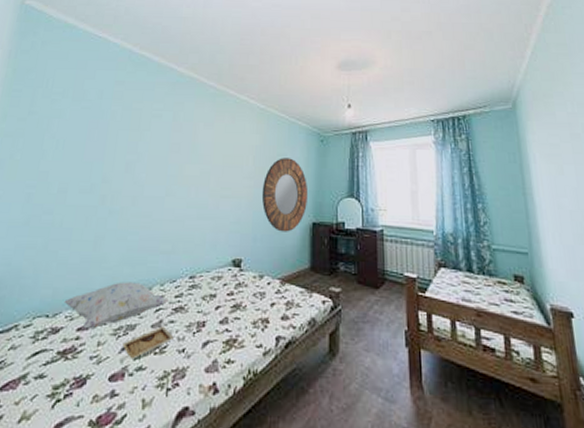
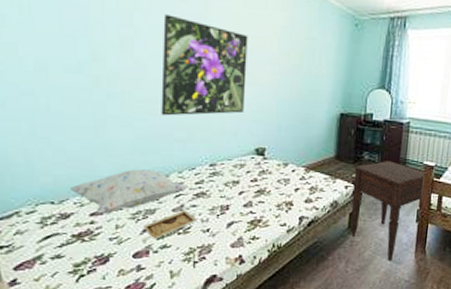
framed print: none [151,142,228,229] -> present [161,14,248,116]
home mirror: present [261,158,309,232] -> none [287,42,338,122]
nightstand: none [331,272,409,398] -> present [351,161,426,261]

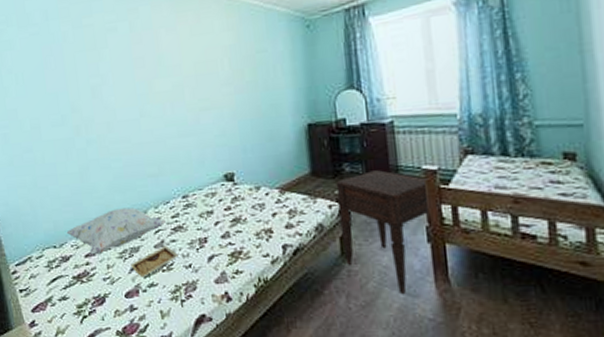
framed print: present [161,14,248,116] -> none [123,58,207,154]

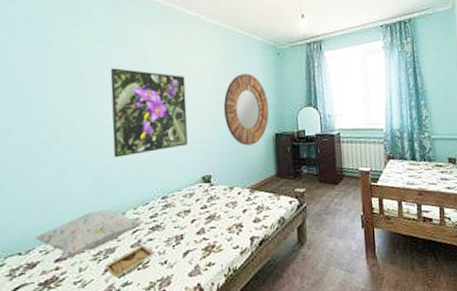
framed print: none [123,58,207,154] -> present [110,68,188,158]
home mirror: none [244,53,299,139] -> present [223,73,269,146]
nightstand: present [336,170,429,293] -> none [296,172,363,271]

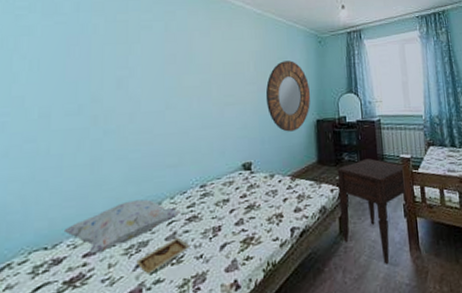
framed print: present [110,68,188,158] -> none [153,54,230,144]
nightstand: none [296,172,363,271] -> present [337,158,405,264]

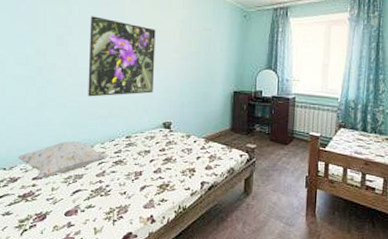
tray: present [136,237,190,274] -> none [73,175,116,200]
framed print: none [153,54,230,144] -> present [88,16,156,97]
home mirror: present [265,61,311,132] -> none [188,32,231,99]
nightstand: present [337,158,405,264] -> none [246,132,313,223]

